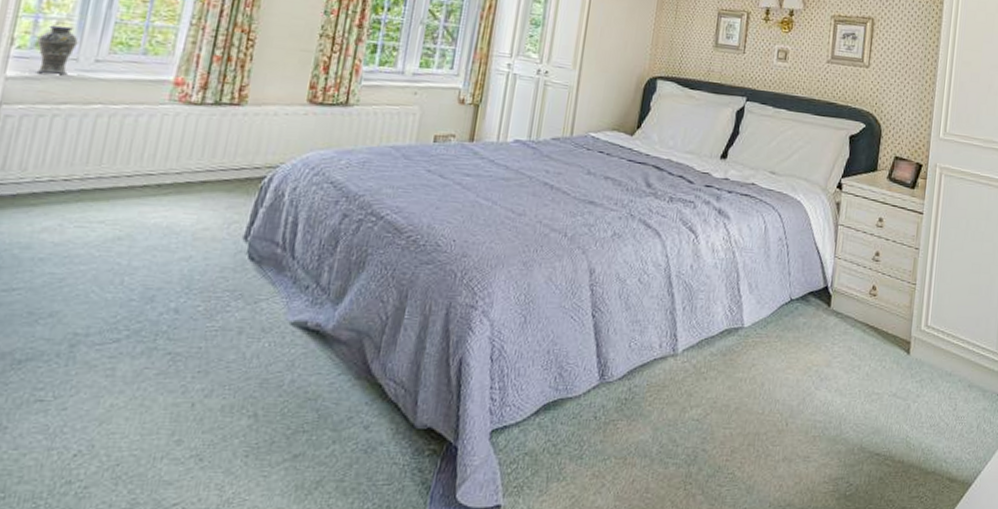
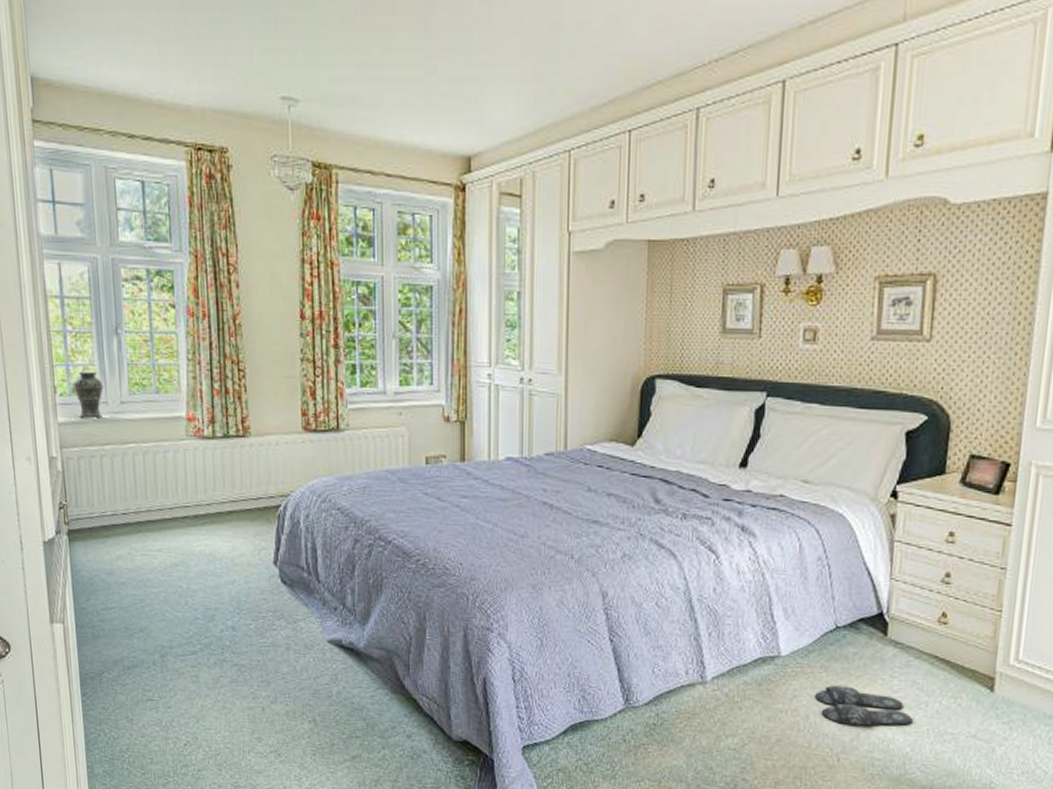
slippers: none [770,353,848,392] -> present [815,685,913,727]

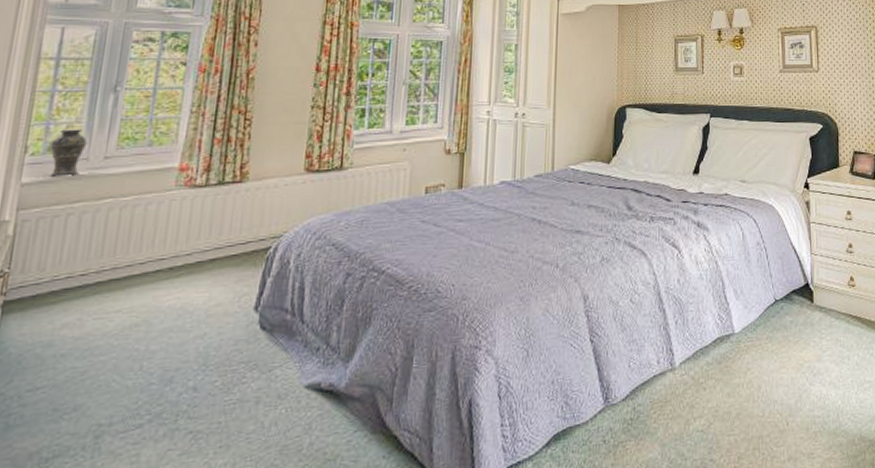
slippers: present [815,685,913,727] -> none [764,352,840,390]

